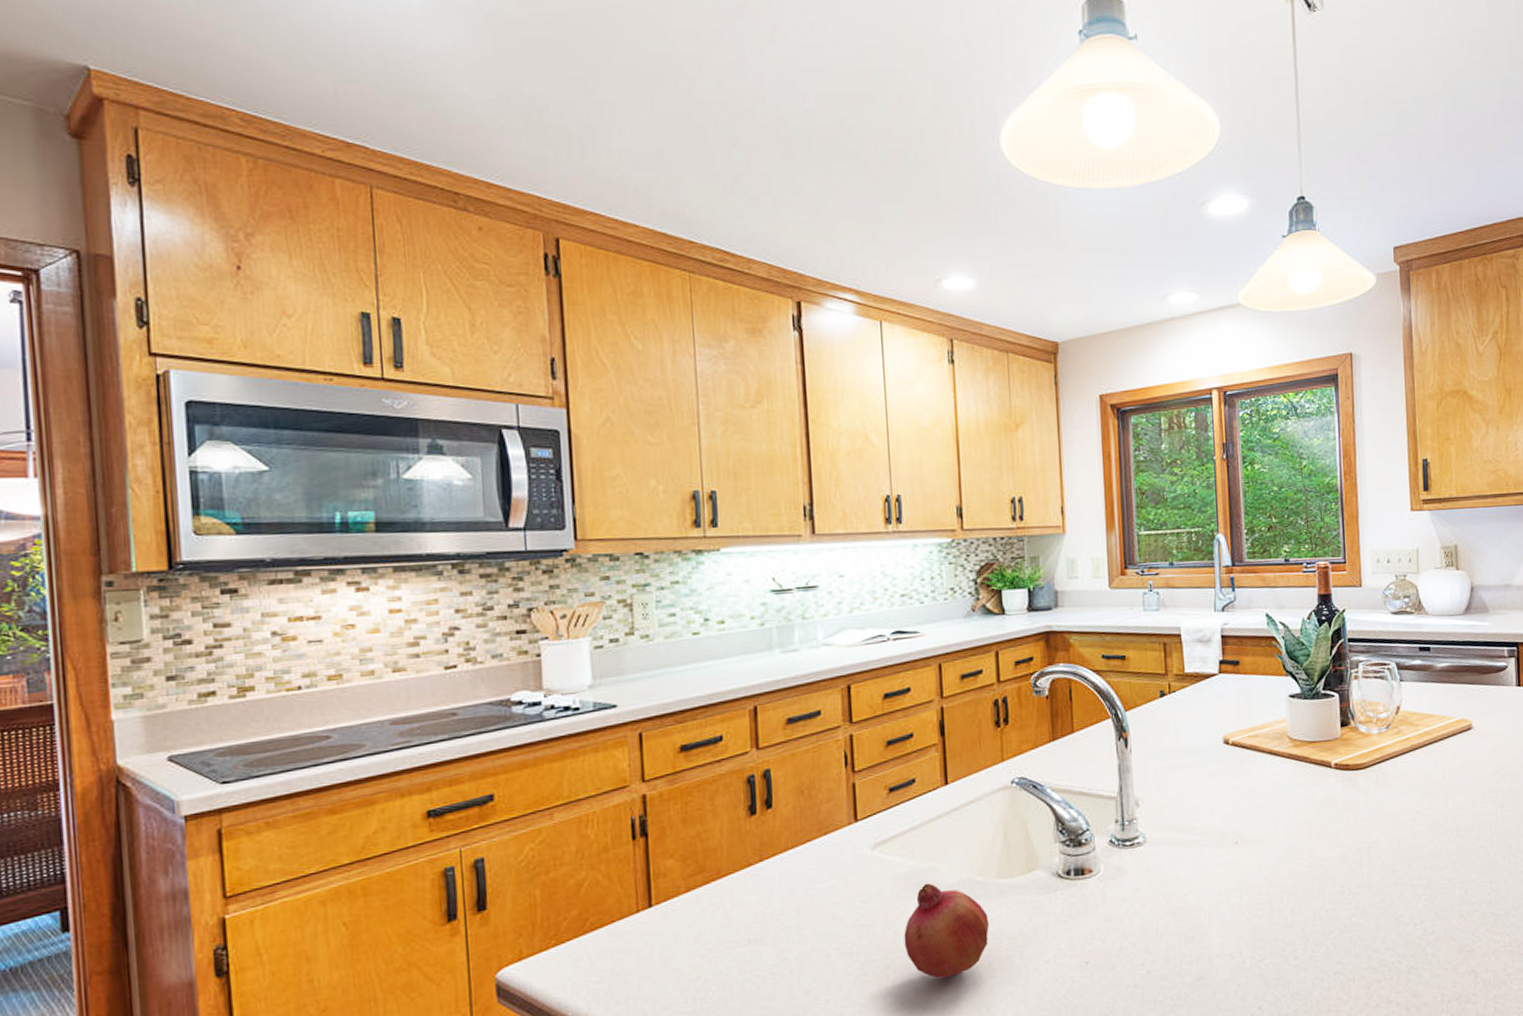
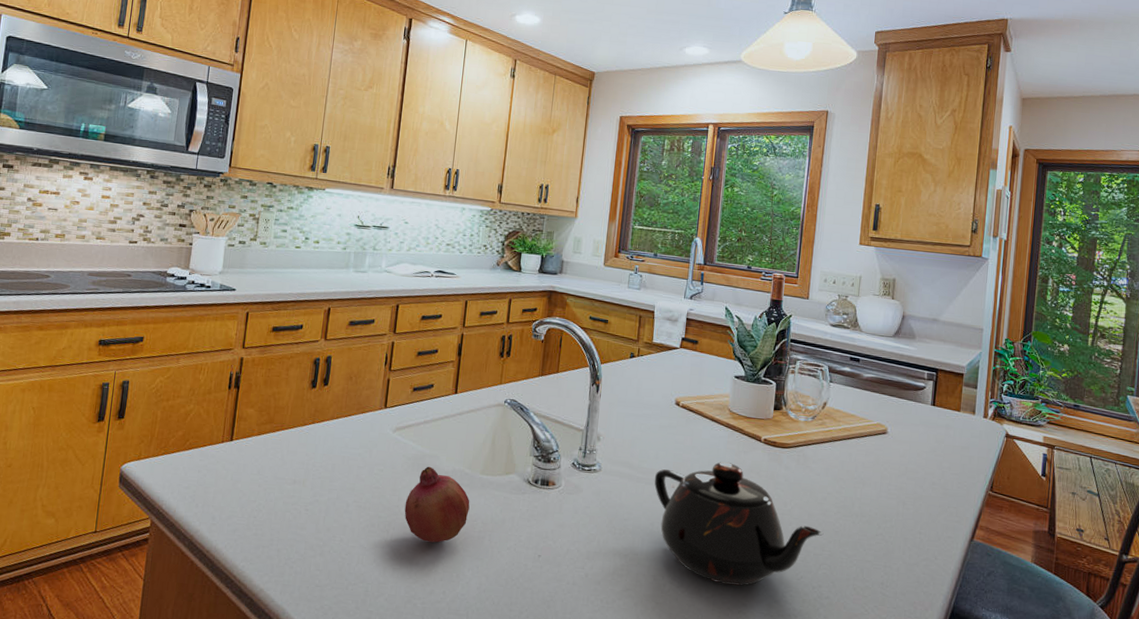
teapot: none [1212,800,1418,945] -> present [654,462,824,586]

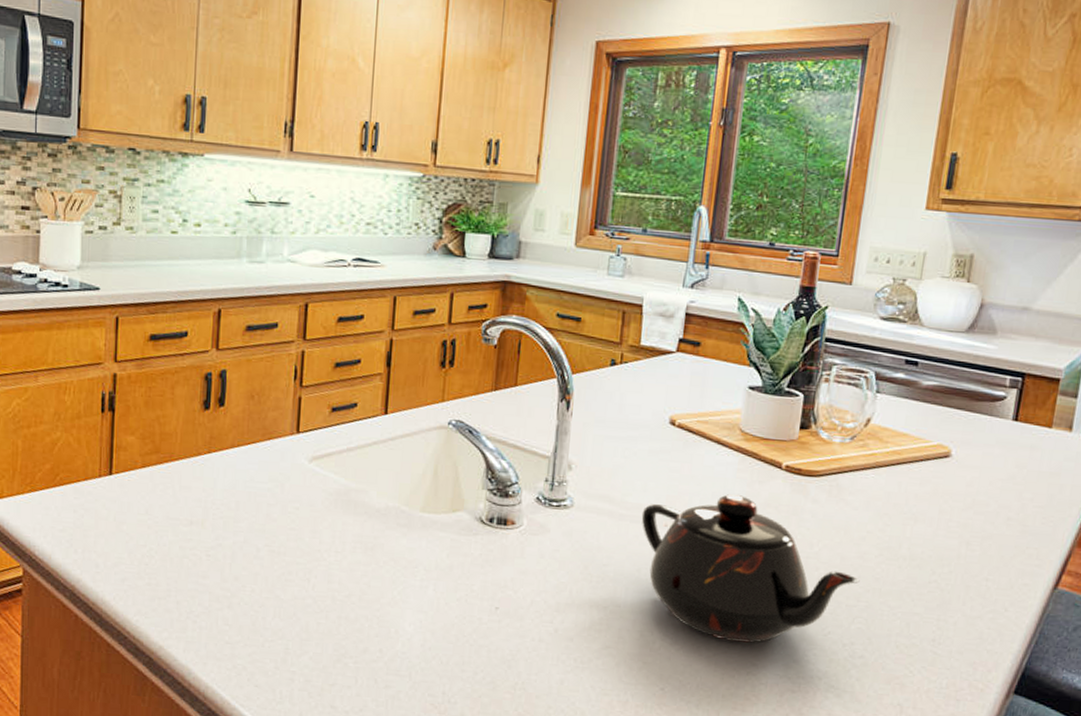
fruit: present [404,466,470,543] -> none [328,503,409,593]

